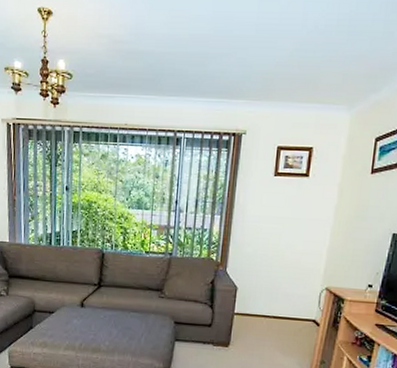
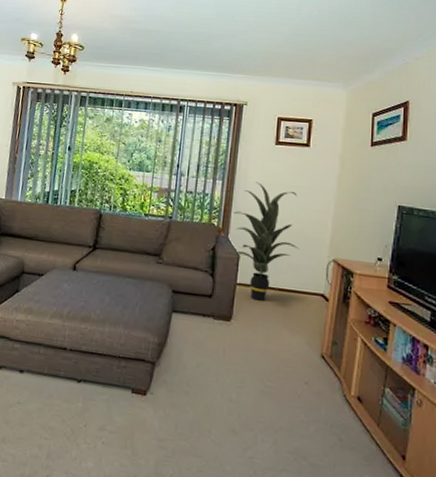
indoor plant: none [231,215,295,328] -> present [233,182,300,301]

